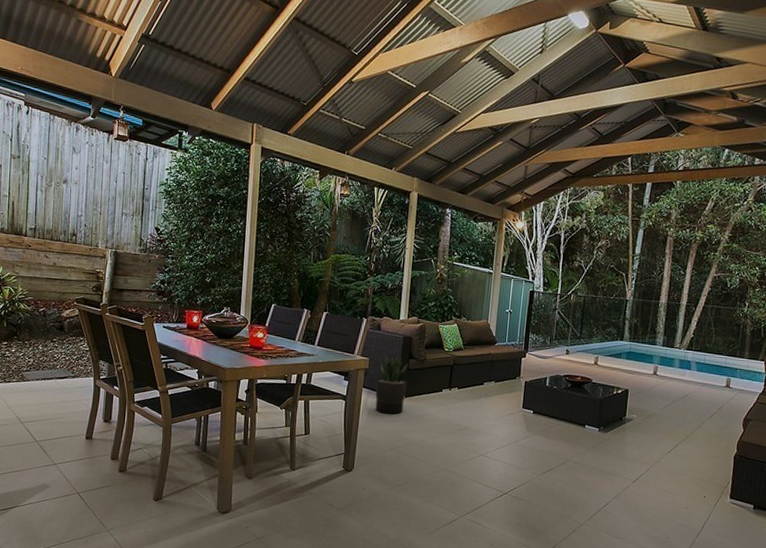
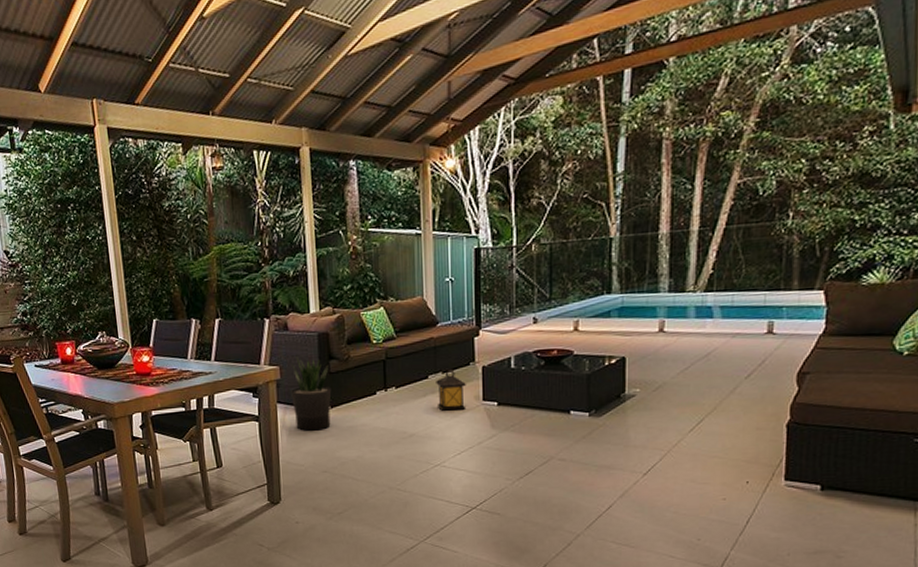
lantern: none [488,380,511,413] -> present [436,369,466,411]

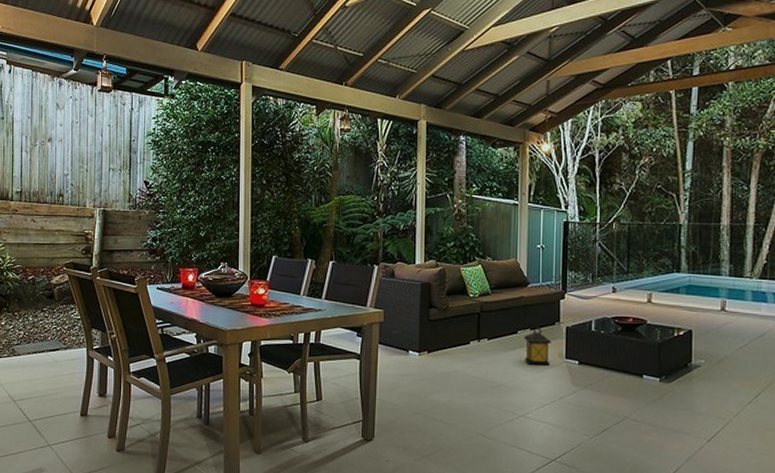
planter: present [291,356,332,431] -> none [392,302,429,373]

